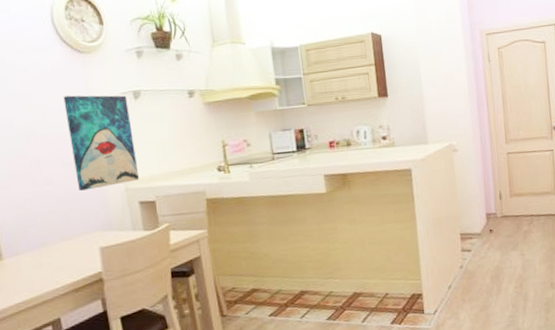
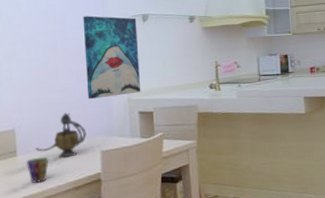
cup: none [14,258,41,288] -> present [26,157,49,183]
teapot: none [23,207,82,258] -> present [35,113,87,158]

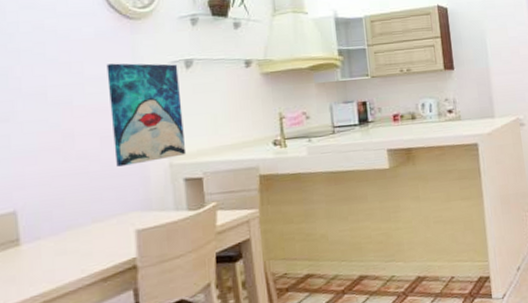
cup: present [26,157,49,183] -> none [33,243,66,278]
teapot: present [35,113,87,158] -> none [45,185,116,243]

